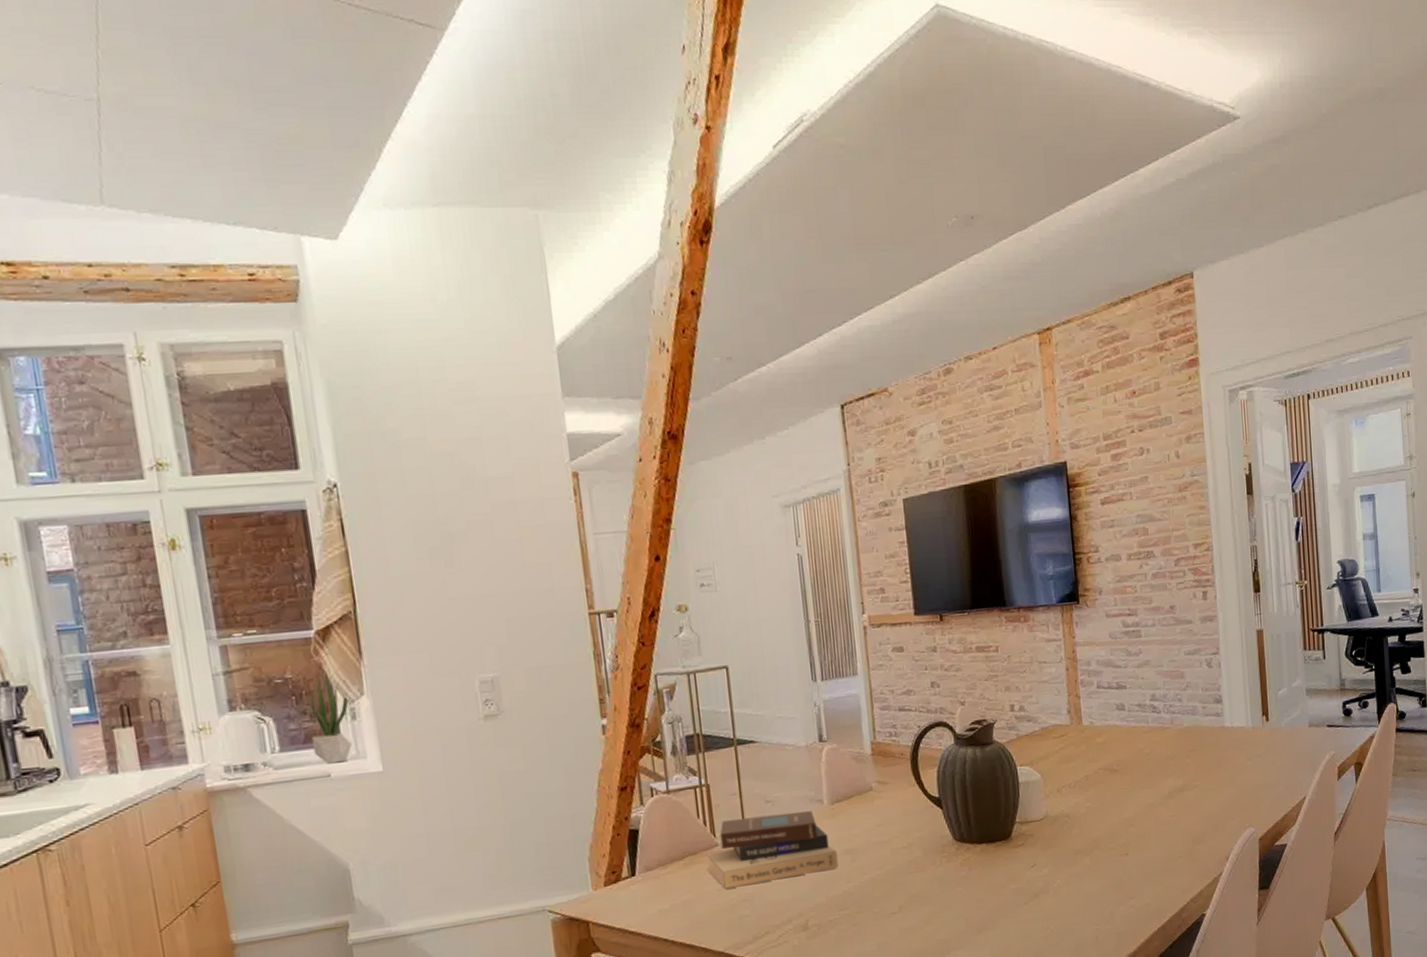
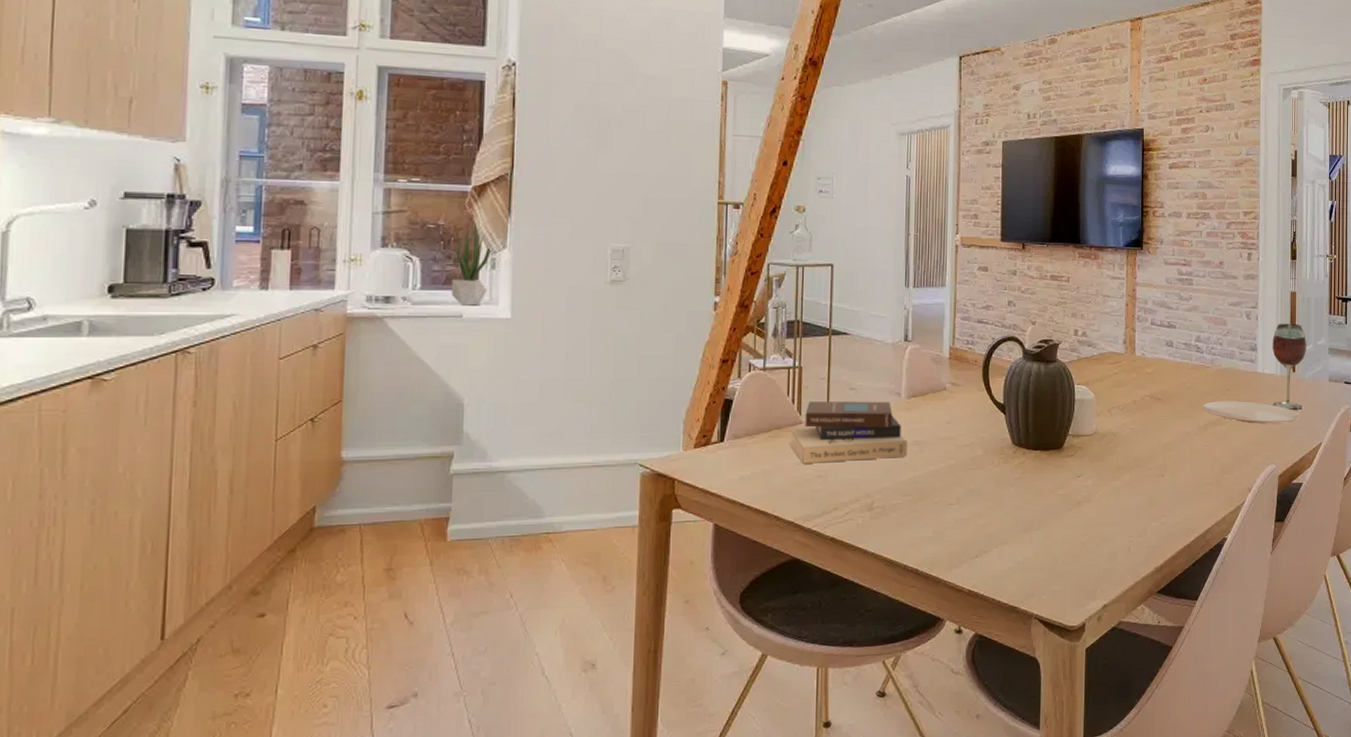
plate: none [1165,760,1279,785] -> present [1203,401,1300,424]
wineglass: none [1239,666,1281,765] -> present [1272,323,1307,410]

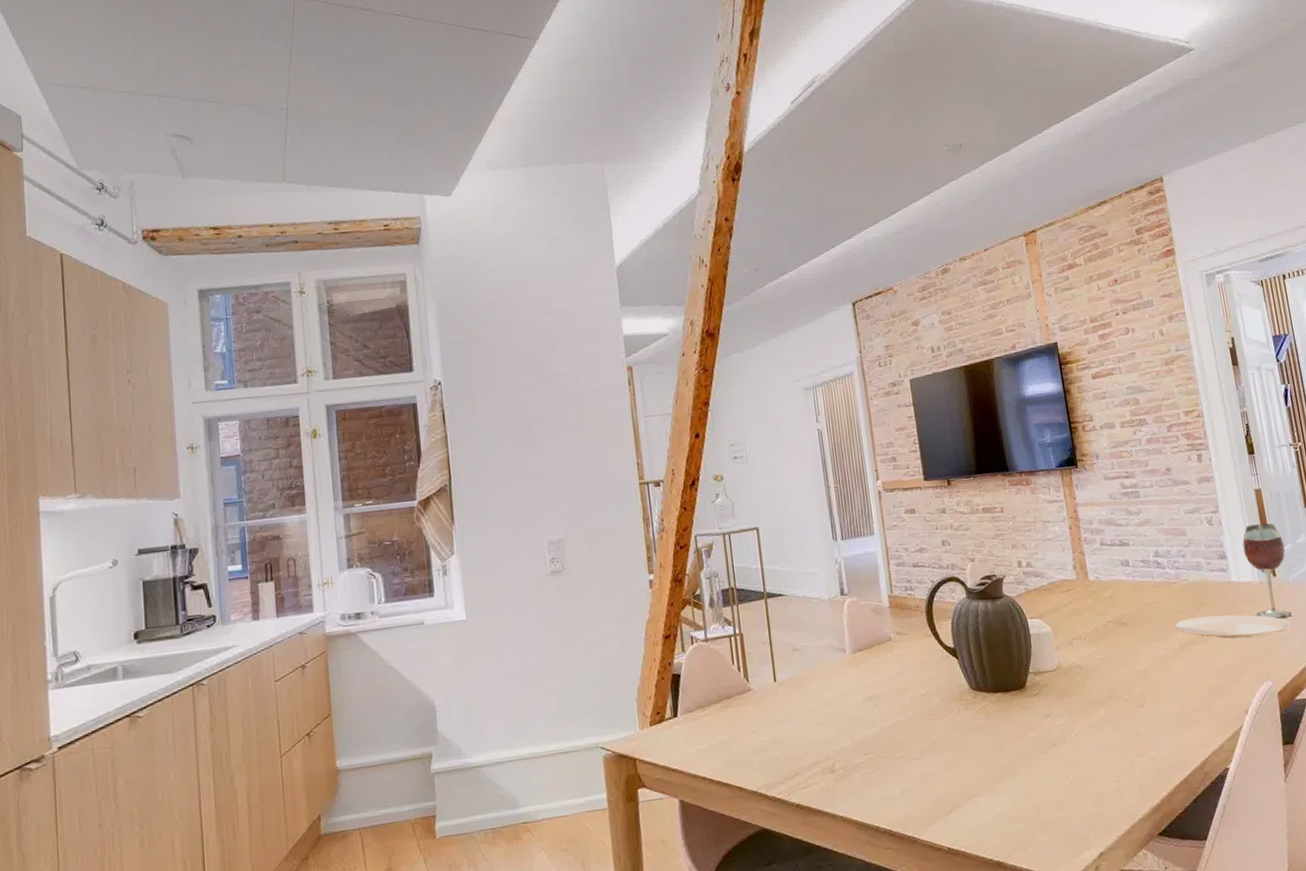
potted plant: present [451,226,491,306] -> none [410,538,443,614]
books: present [789,400,907,464] -> none [739,659,862,731]

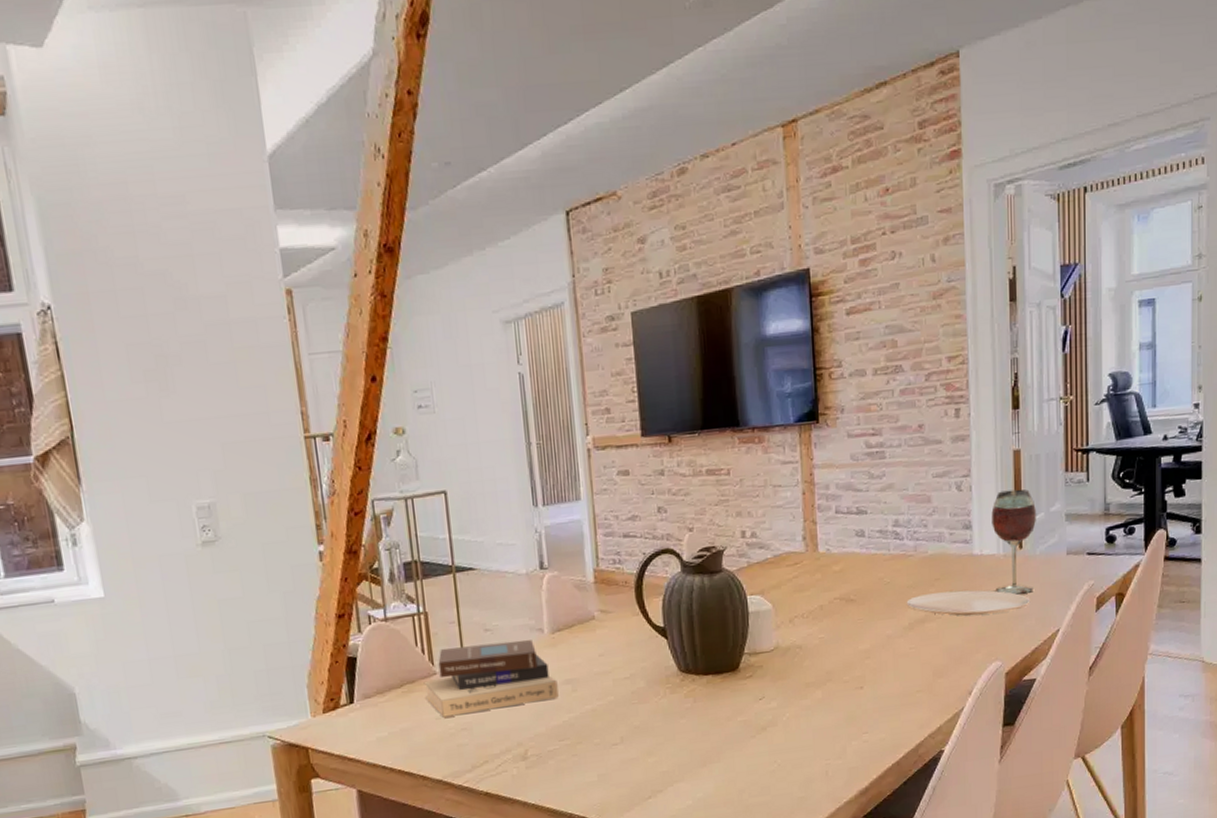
books: none [739,659,862,731] -> present [423,640,559,718]

